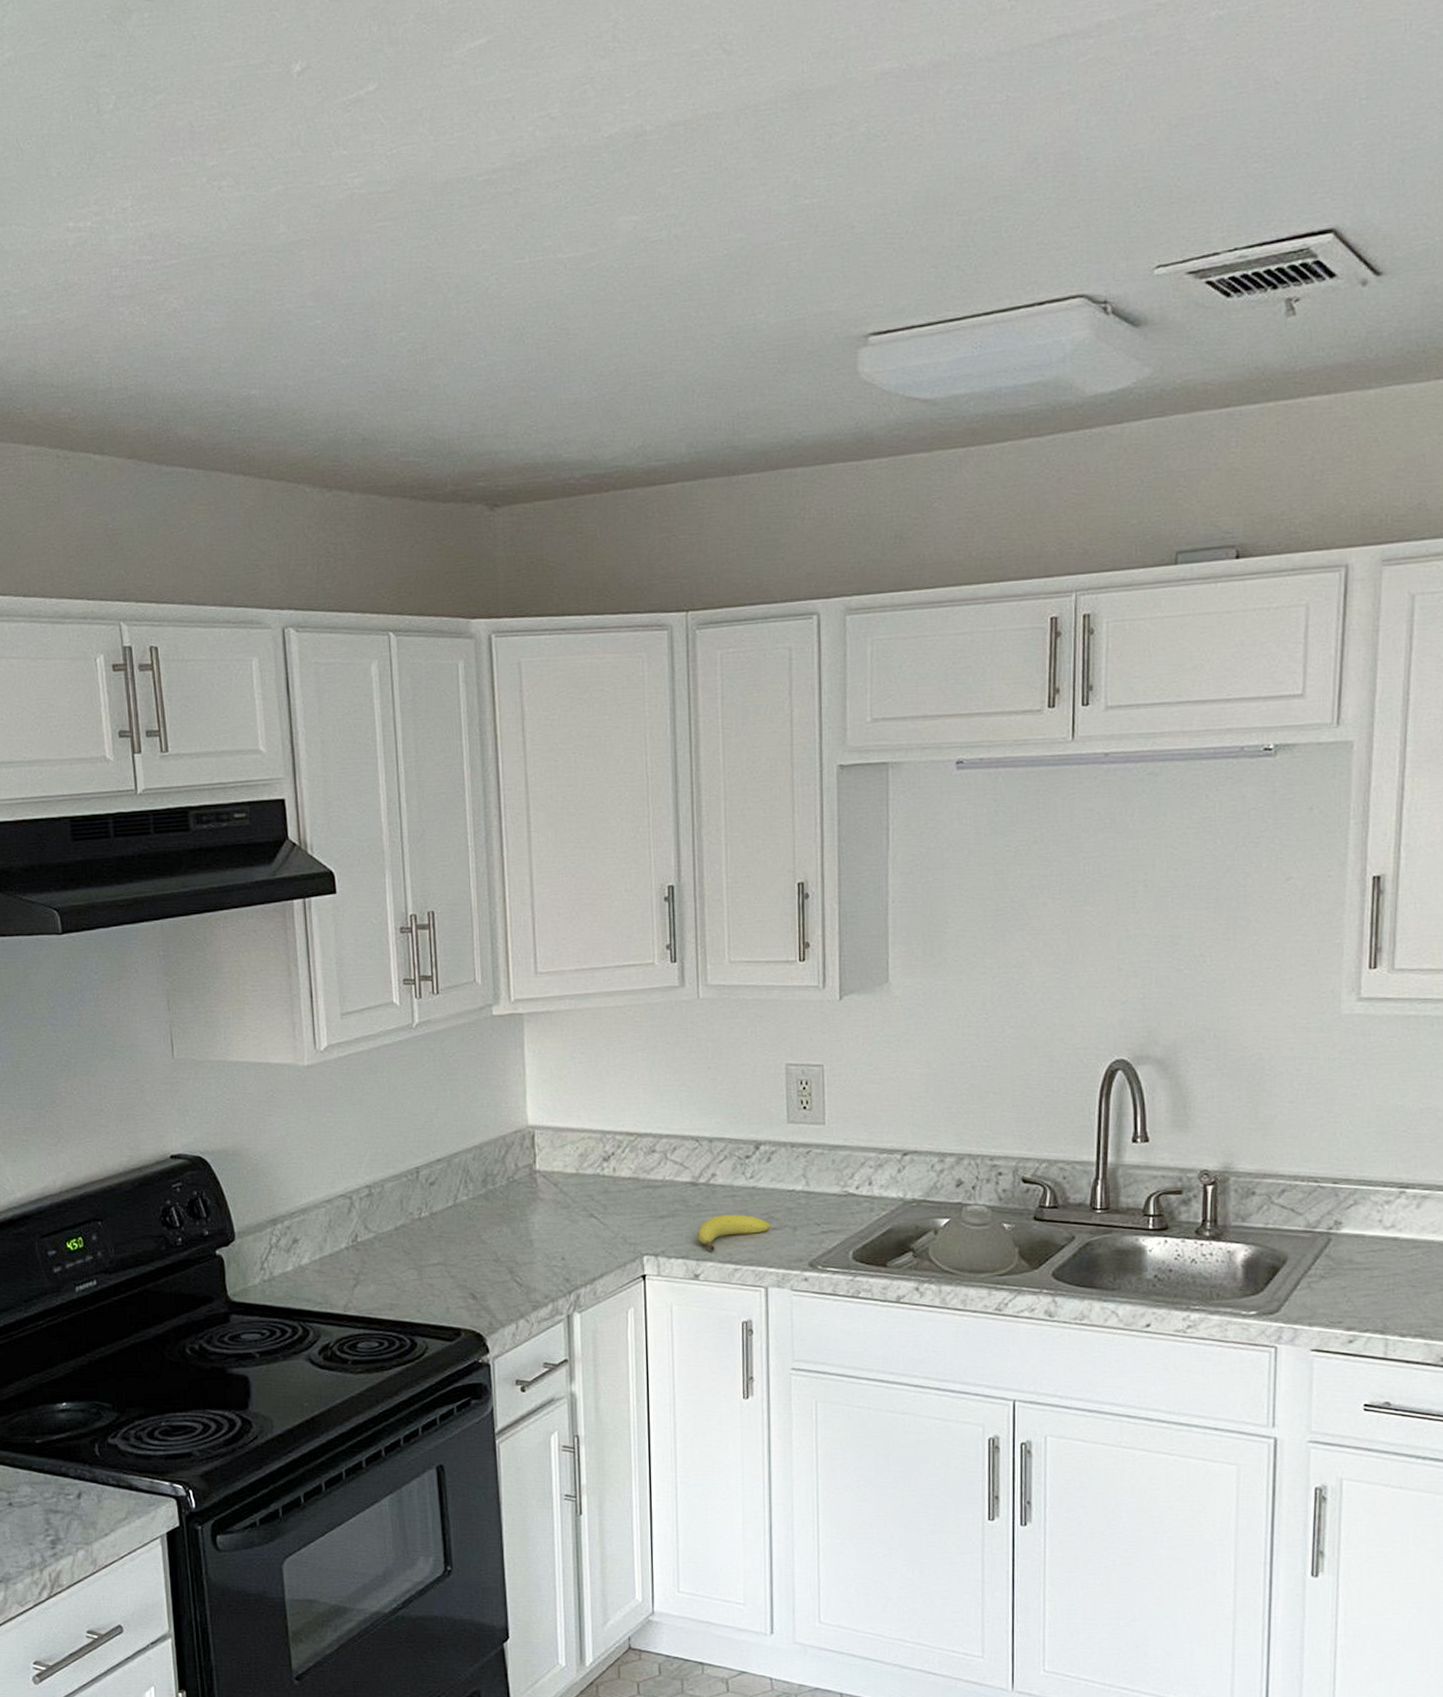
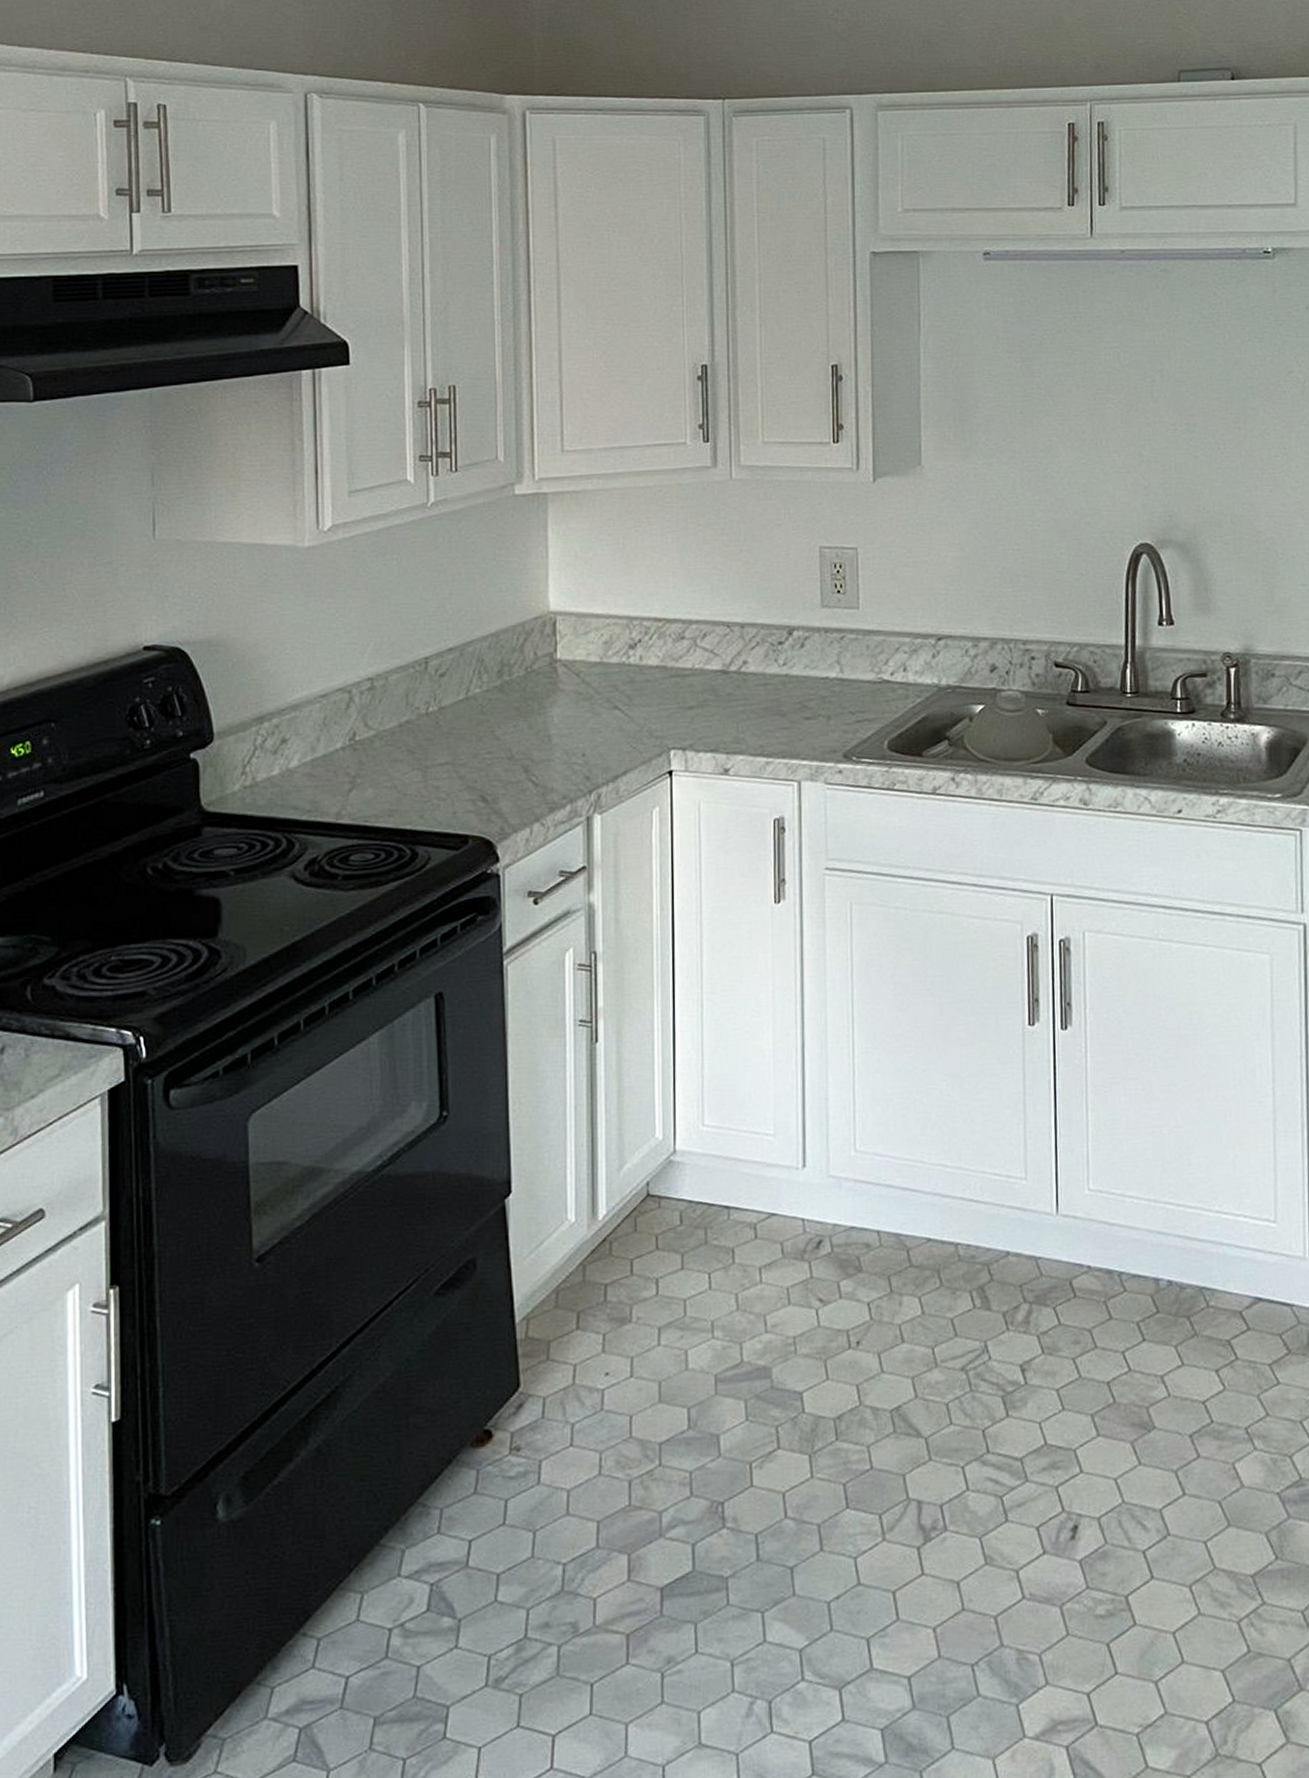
fruit: present [697,1214,771,1251] -> none [727,703,804,744]

